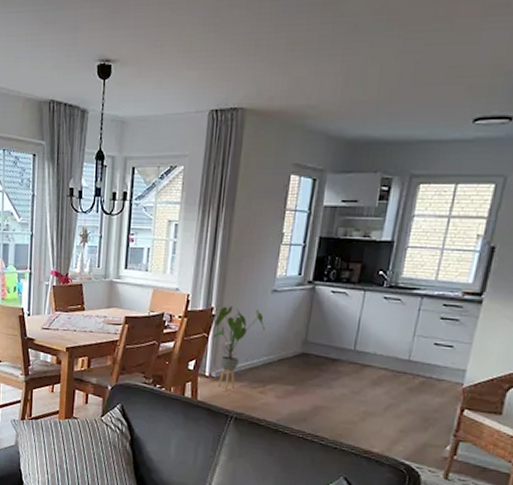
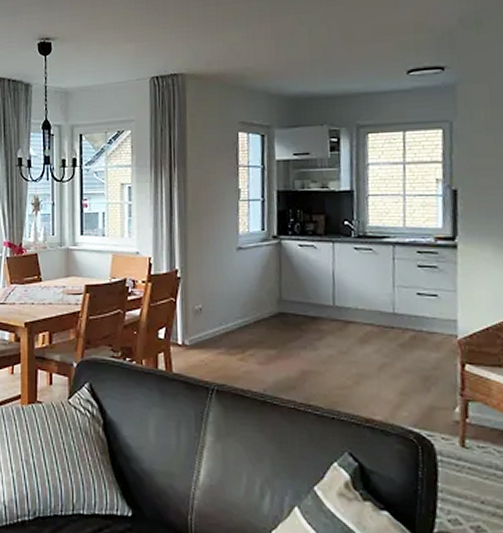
house plant: present [212,306,266,390] -> none [180,267,236,359]

